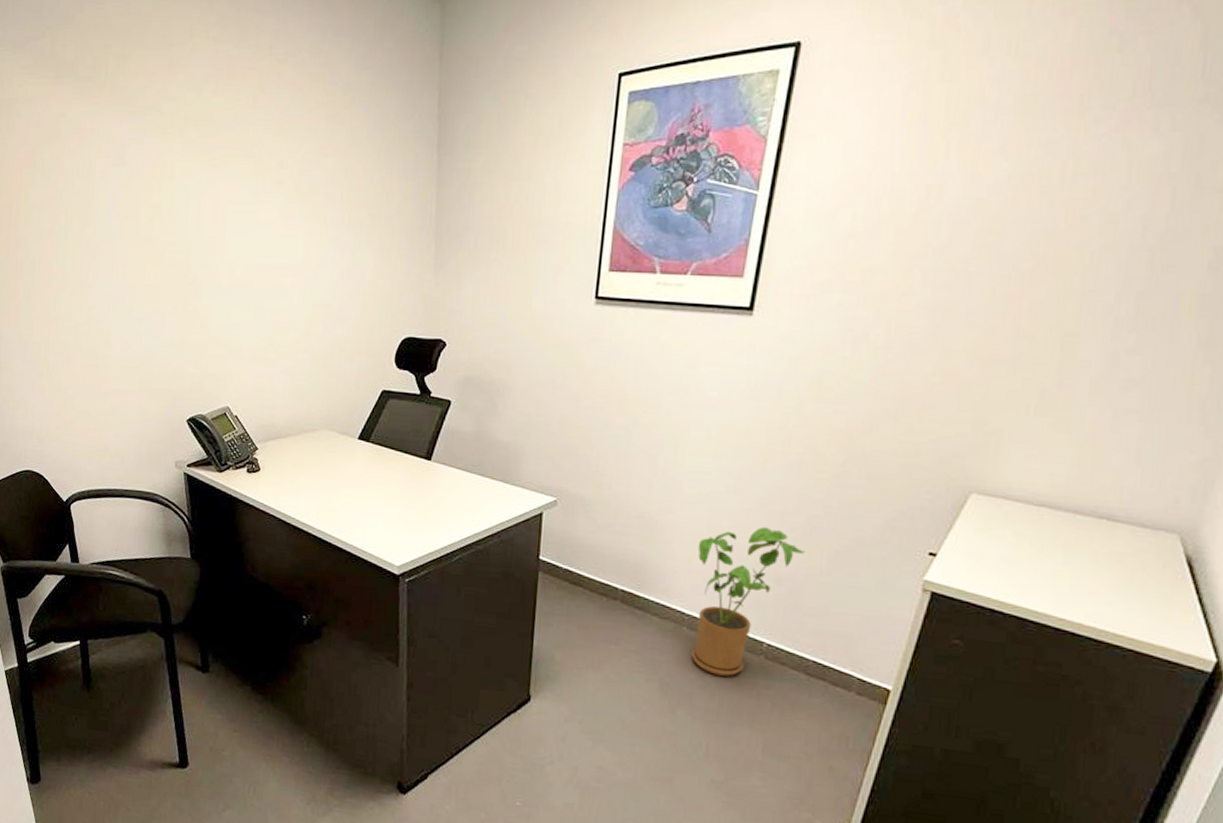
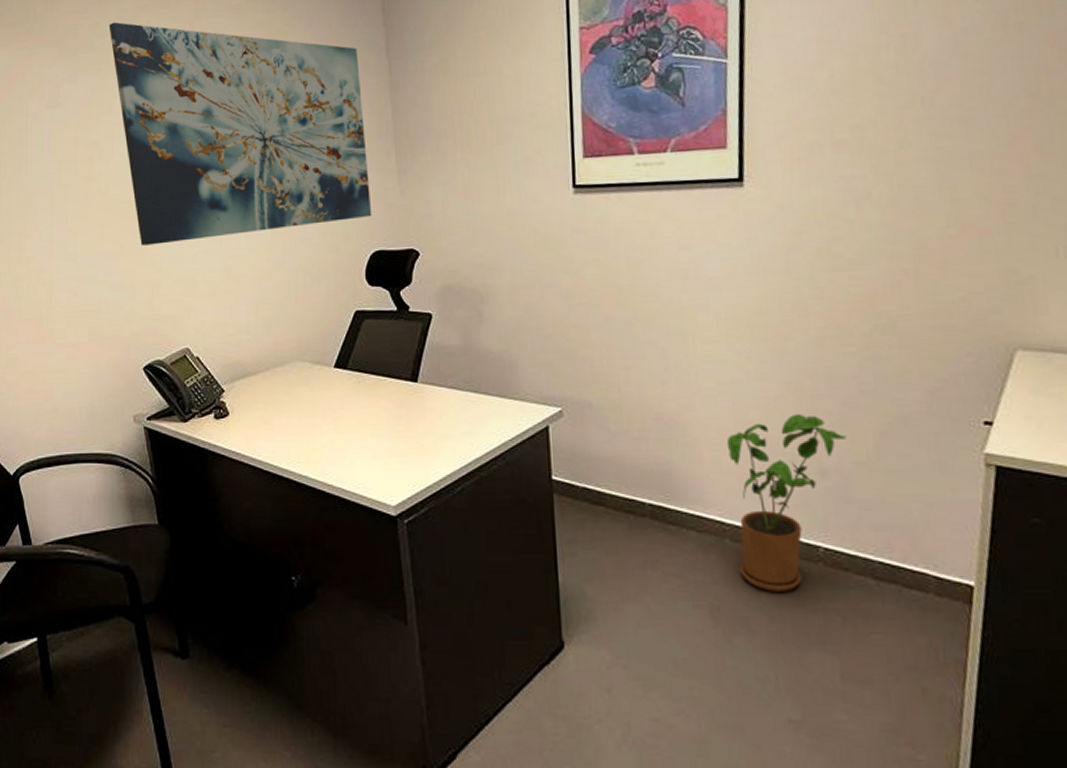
wall art: none [176,87,410,309] -> present [108,22,372,246]

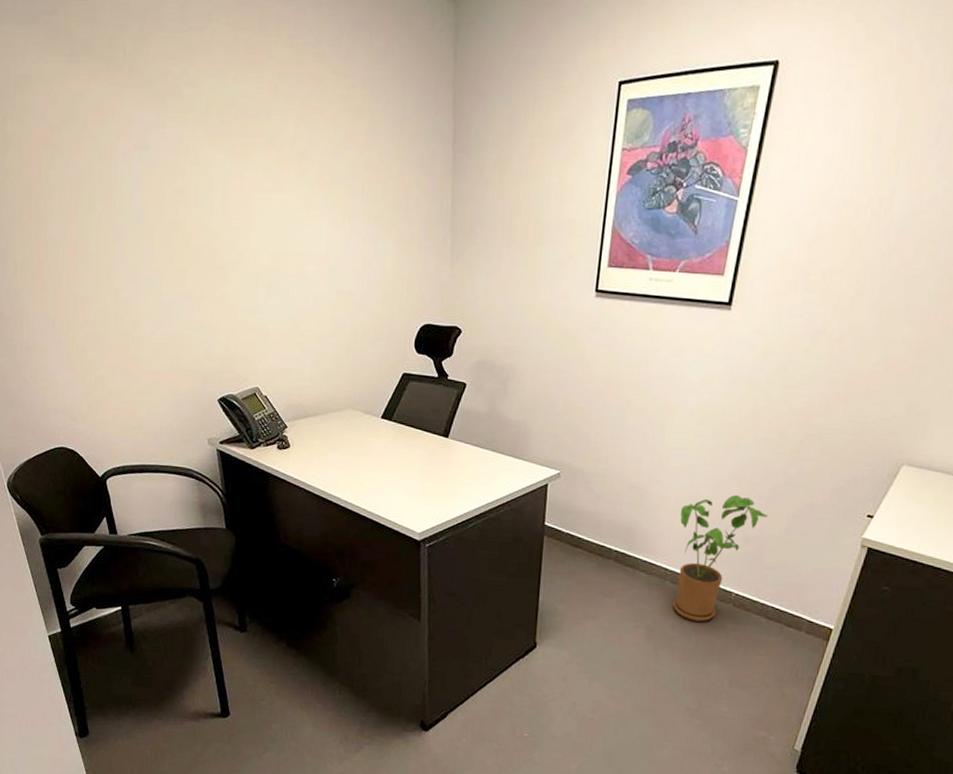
wall art: present [108,22,372,246] -> none [197,72,427,294]

